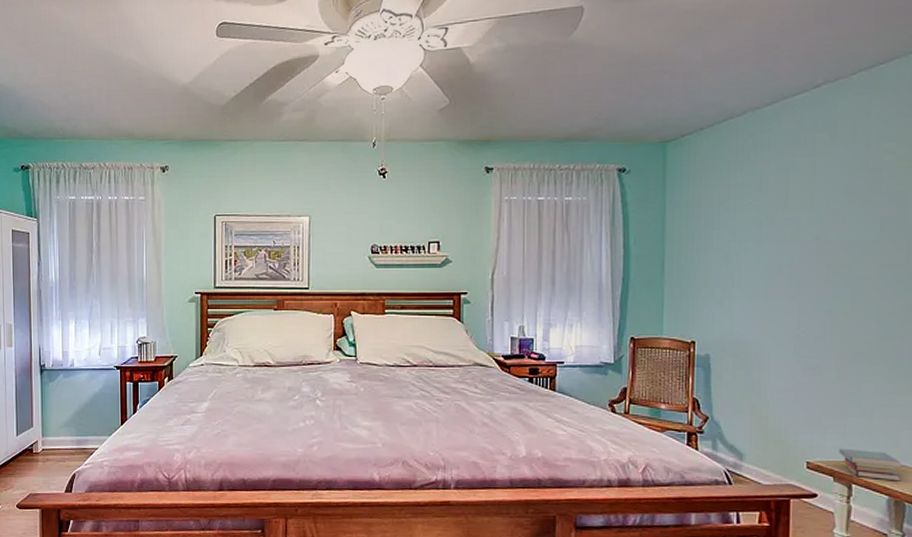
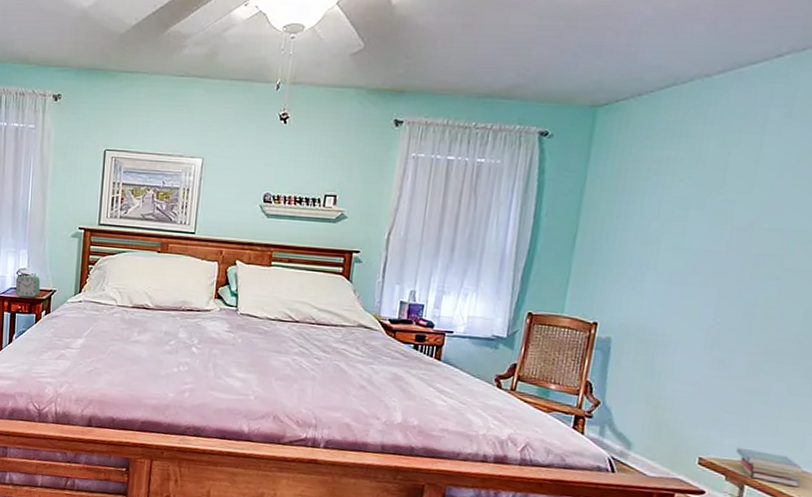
alarm clock: none [136,344,162,365] -> present [15,275,41,298]

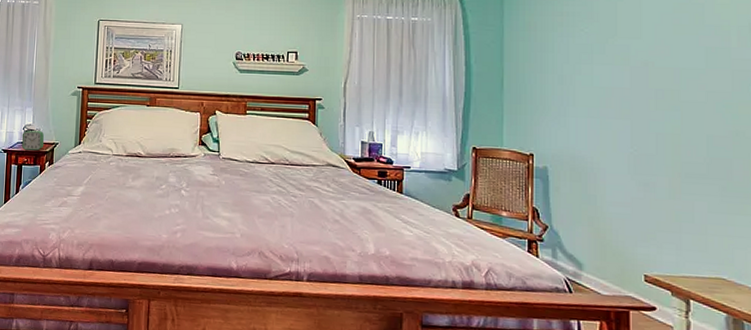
books: present [736,447,804,488] -> none [676,263,738,300]

